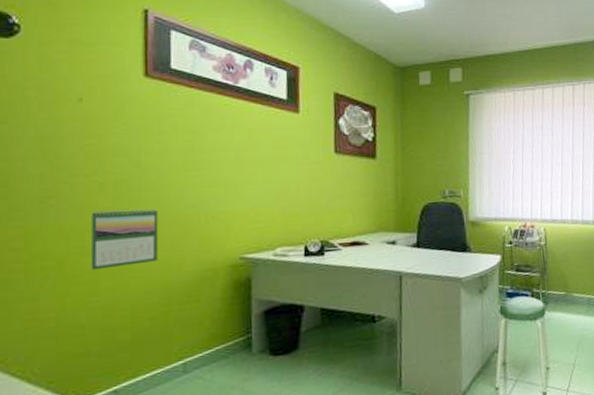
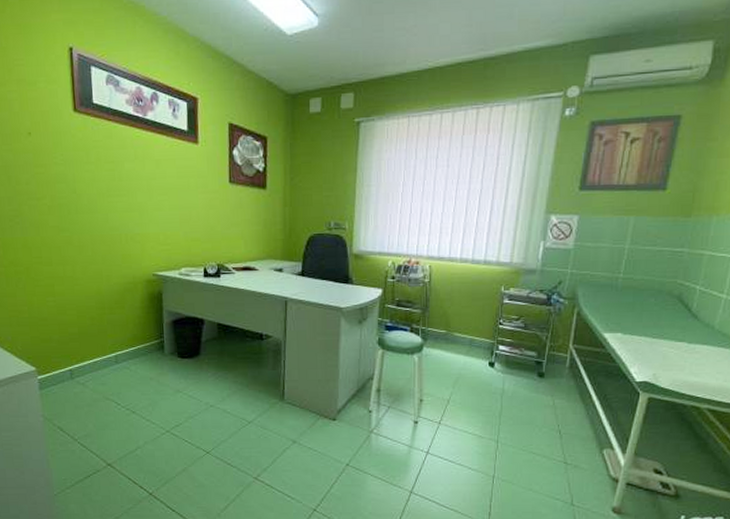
calendar: present [90,208,159,270] -> none [45,228,93,277]

